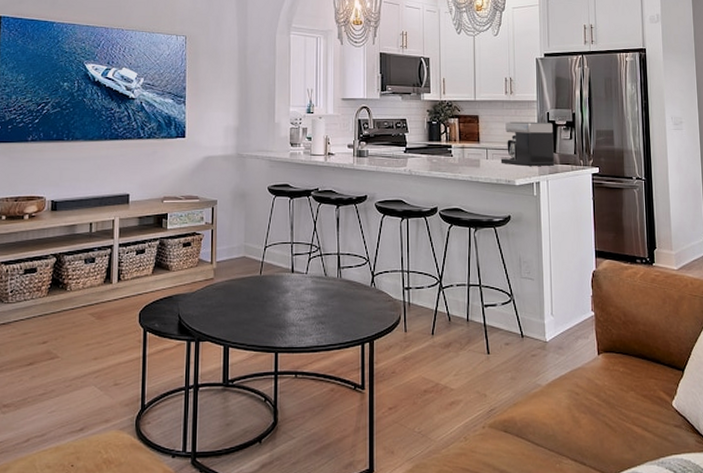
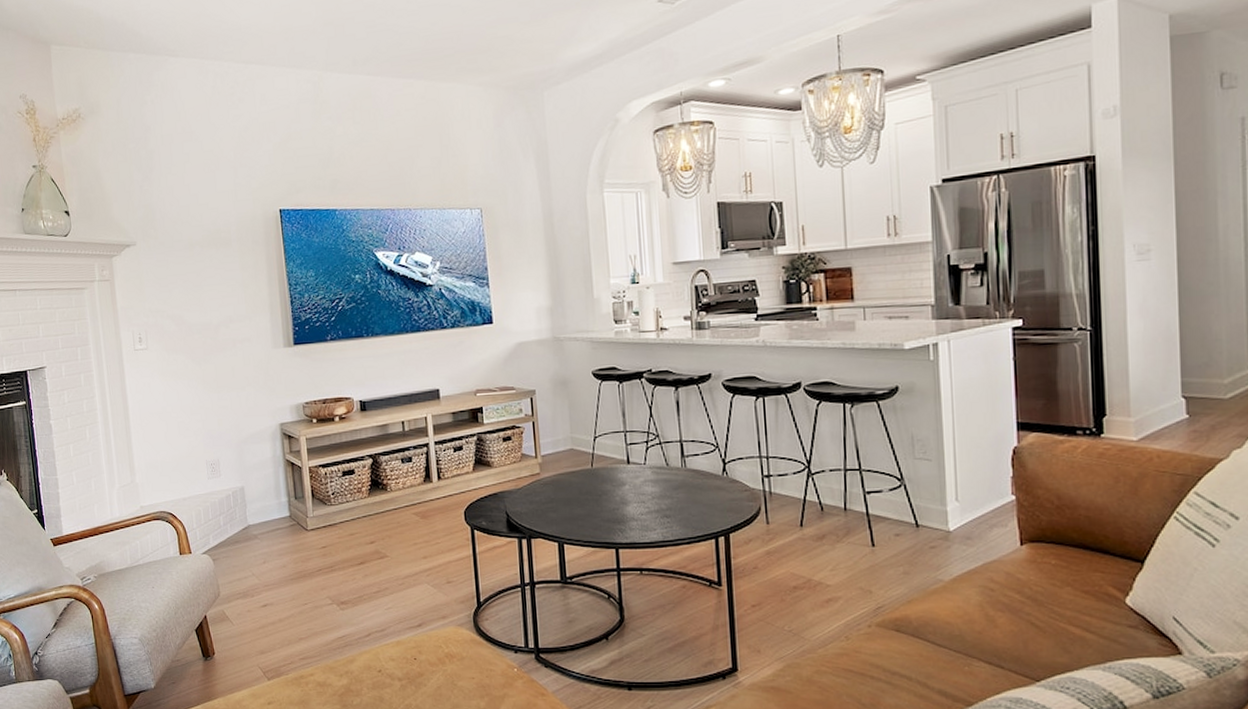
coffee maker: present [500,121,555,167] -> none [883,267,959,326]

